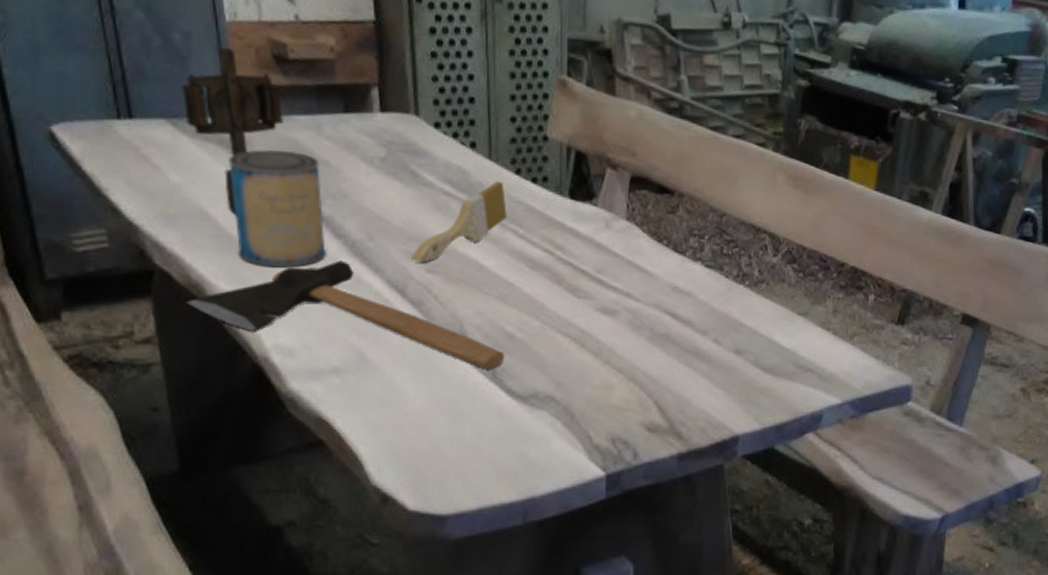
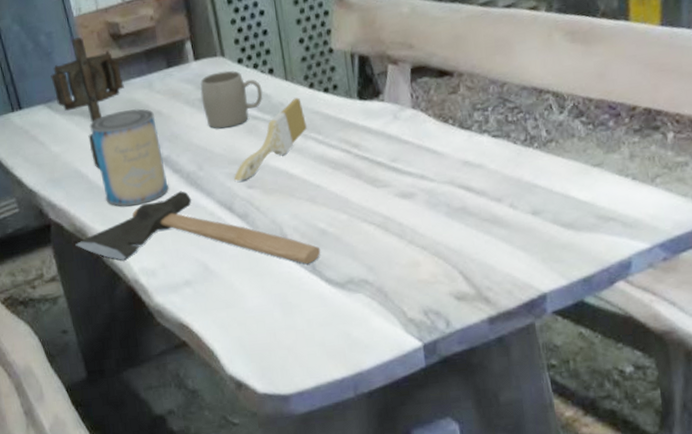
mug: none [383,131,460,198] -> present [200,70,263,129]

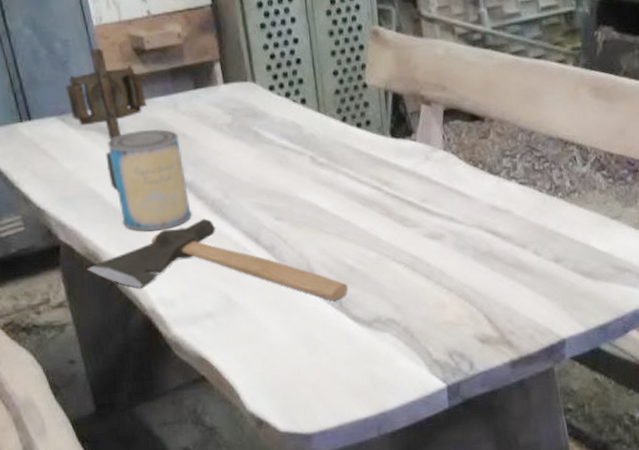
mug: present [200,70,263,129] -> none [229,97,295,157]
paintbrush: present [233,97,307,181] -> none [260,130,338,212]

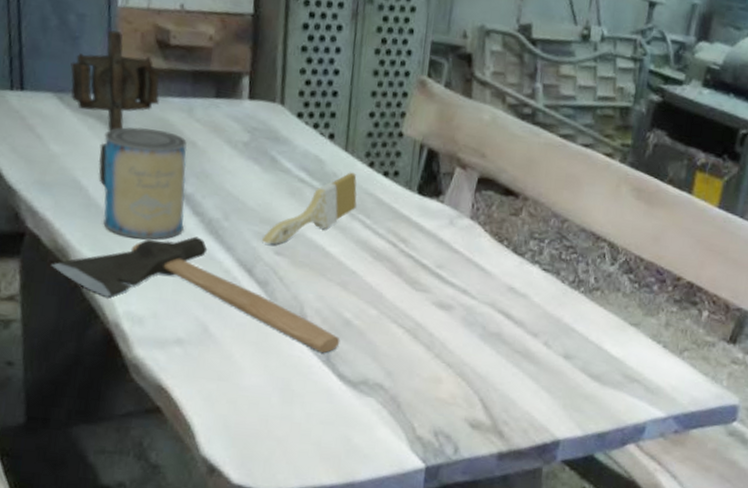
paintbrush: none [260,130,338,212] -> present [261,172,357,245]

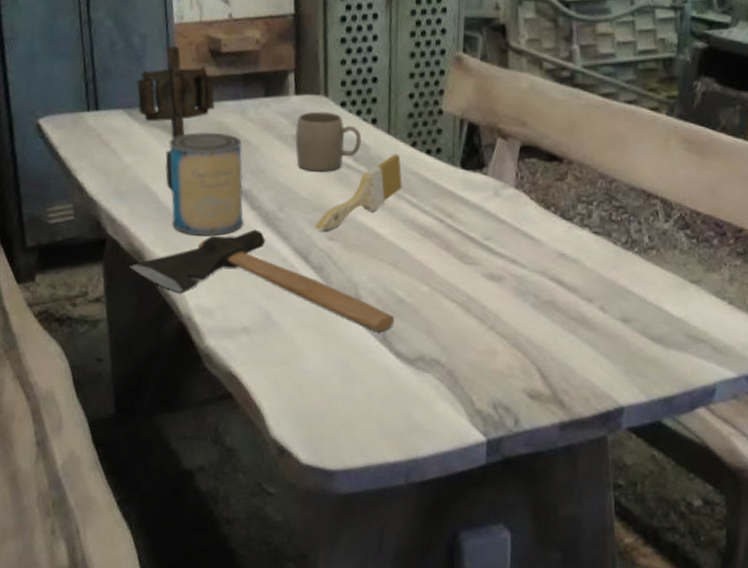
mug: none [245,119,318,184] -> present [295,111,362,172]

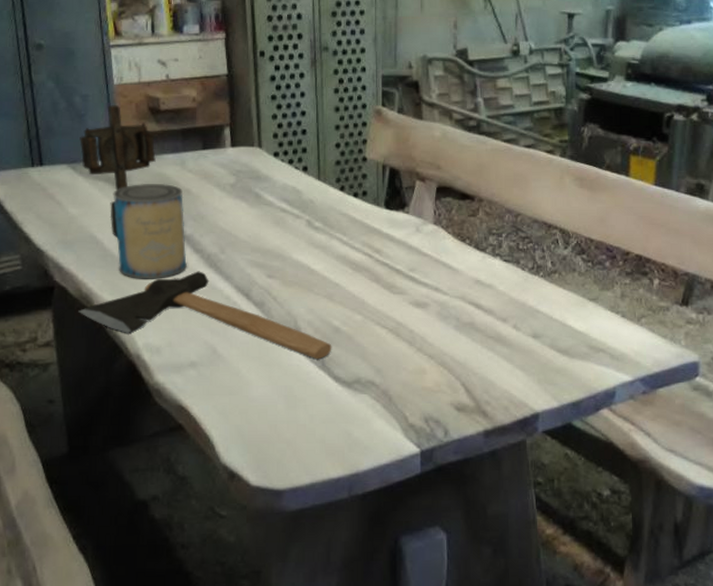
mug: present [295,111,362,172] -> none [233,161,294,216]
paintbrush: present [314,154,402,231] -> none [254,197,333,270]

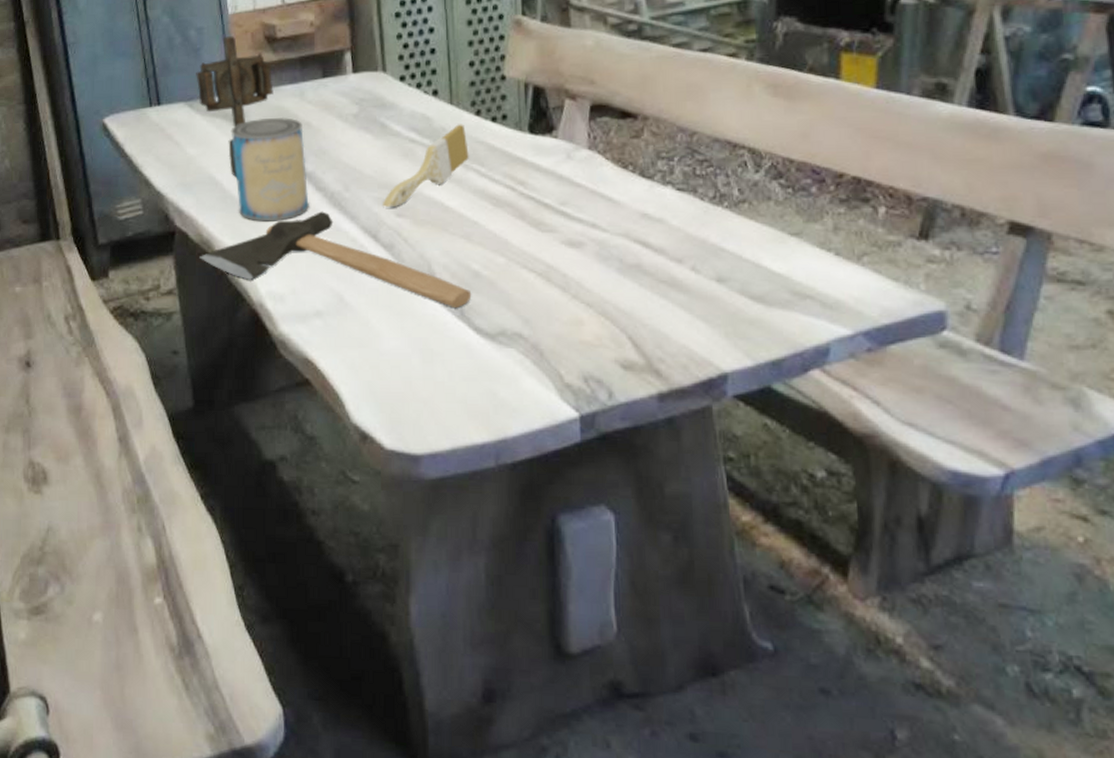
paintbrush: none [254,197,333,270] -> present [382,124,469,208]

